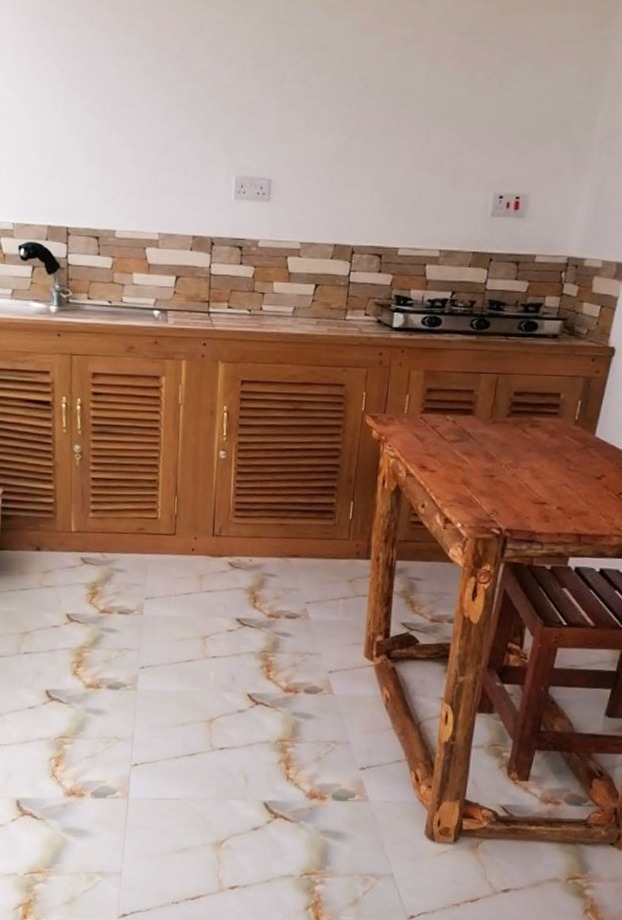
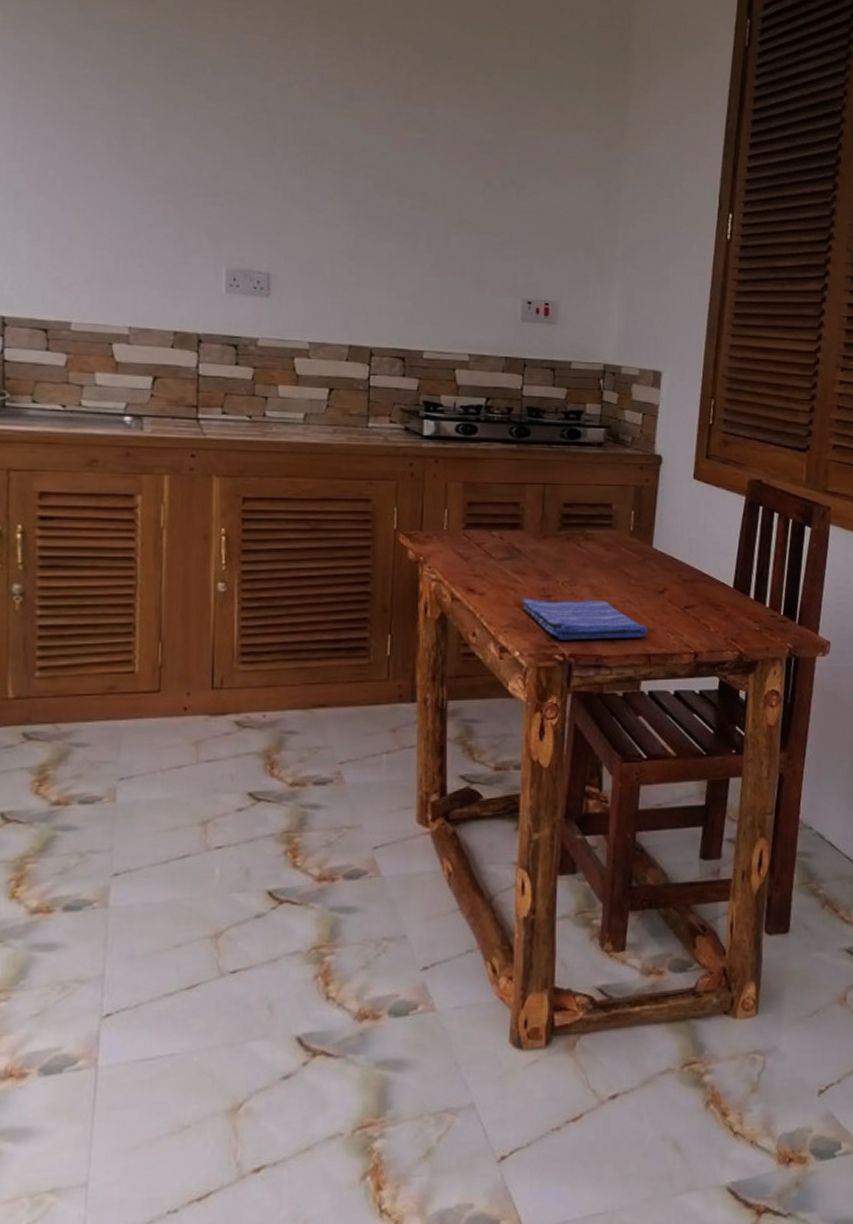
dish towel: none [467,477,582,519] -> present [522,598,649,640]

